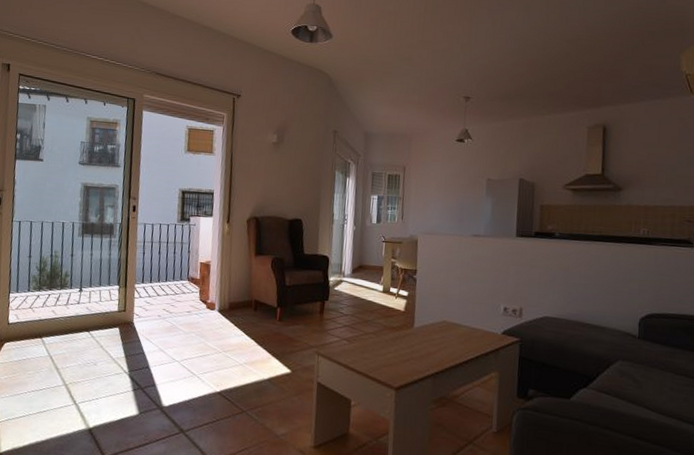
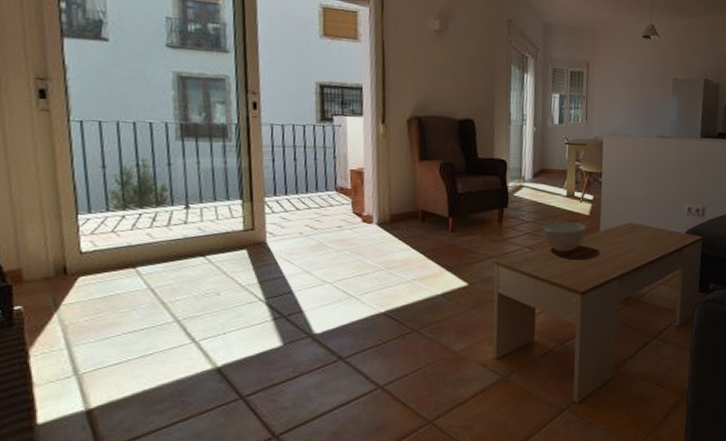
bowl: none [359,315,402,346] -> present [542,221,587,252]

